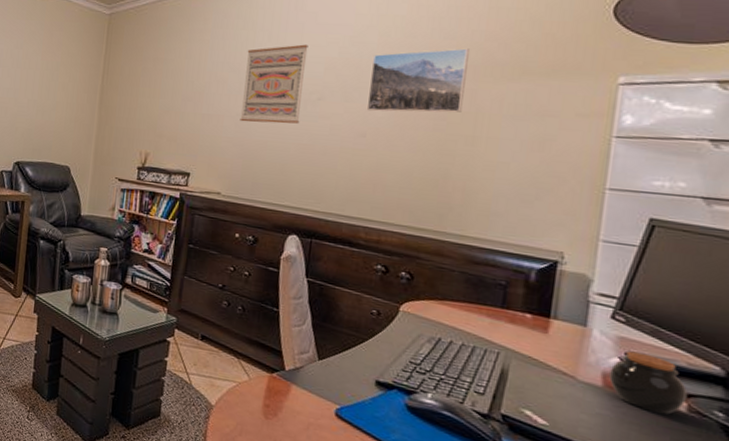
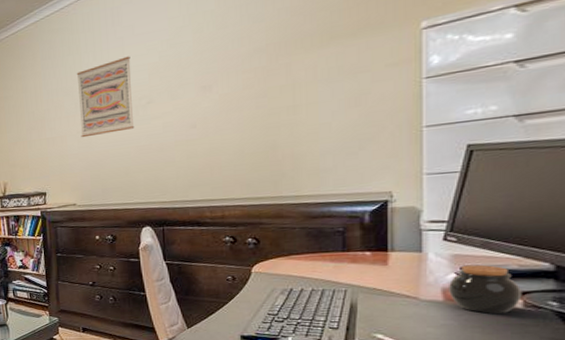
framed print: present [366,48,469,113] -> none [190,27,280,104]

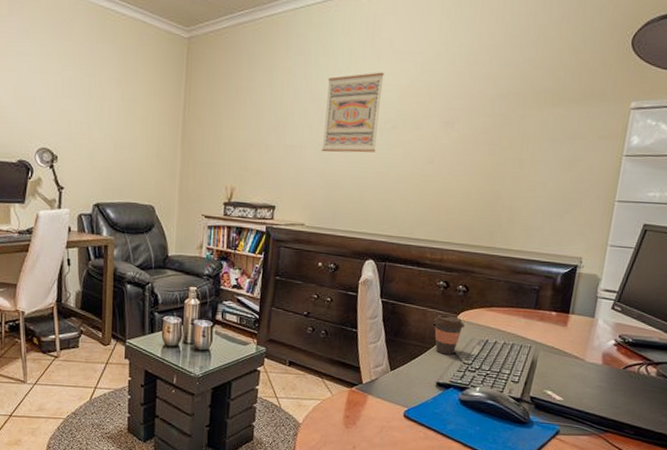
coffee cup: none [225,268,261,307] -> present [433,315,464,355]
jar: present [449,264,522,314] -> none [607,334,658,380]

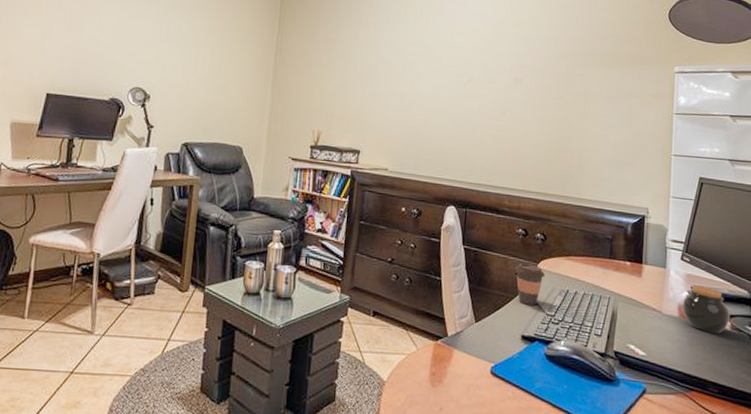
wall art: present [321,72,384,153] -> none [403,31,459,103]
jar: none [607,334,658,380] -> present [683,285,730,334]

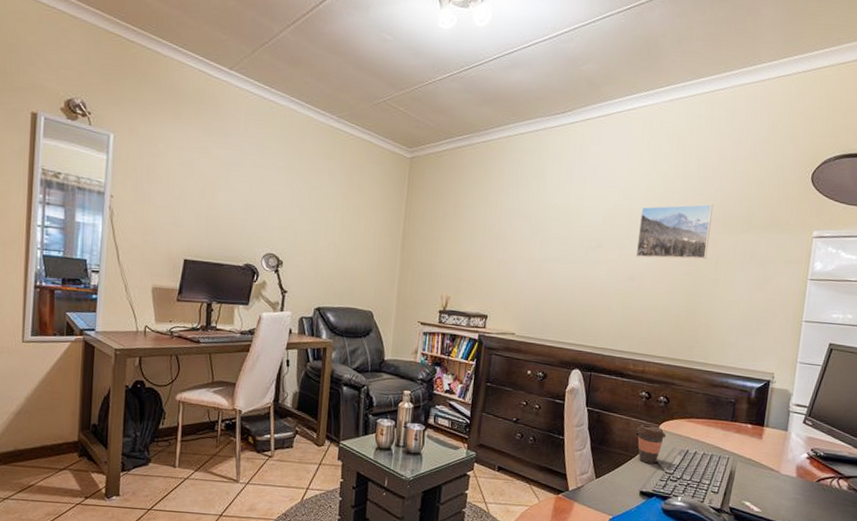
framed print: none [505,40,578,94] -> present [635,204,713,260]
jar: present [683,285,730,334] -> none [801,447,849,493]

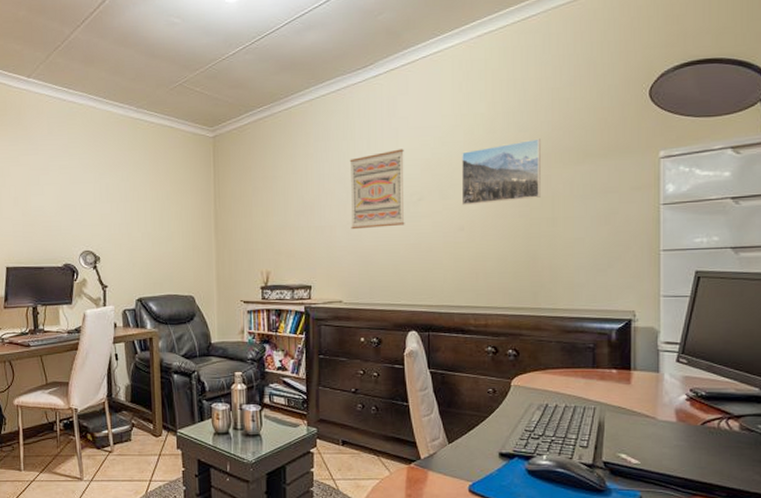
wall art: none [531,195,590,269] -> present [349,149,405,230]
coffee cup: present [636,424,666,464] -> none [486,381,520,422]

